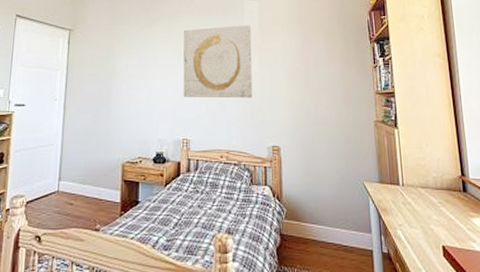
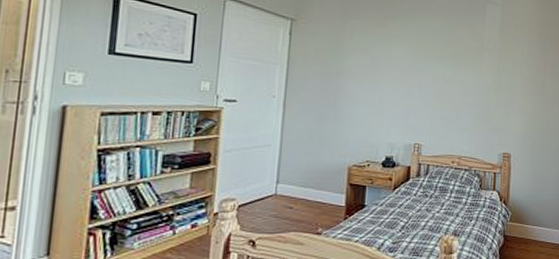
wall art: present [183,25,253,98] -> none [417,29,492,105]

